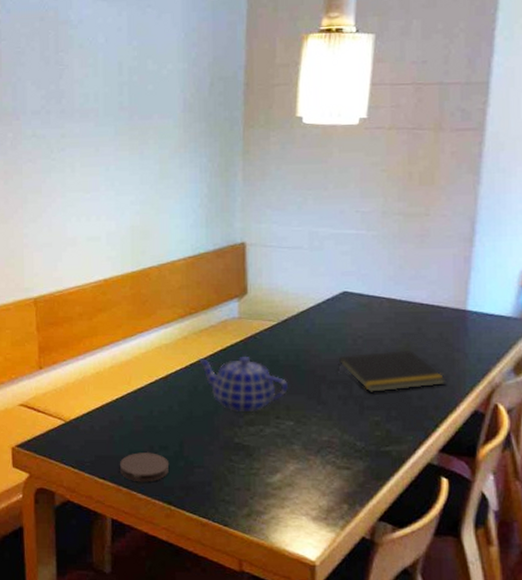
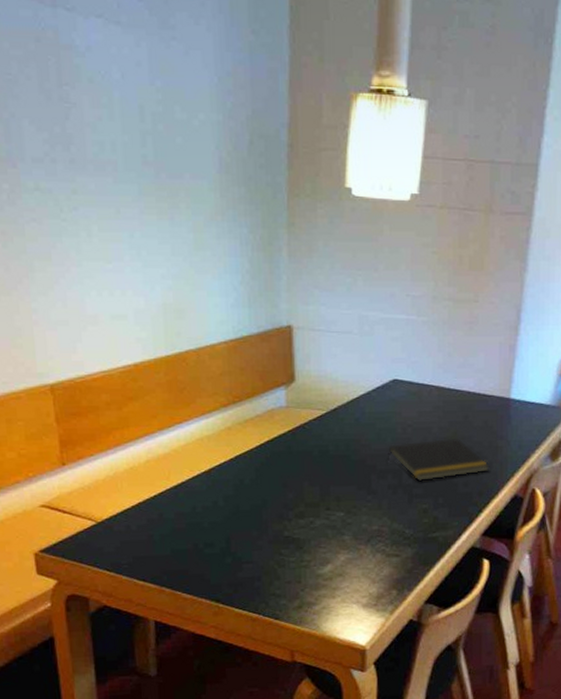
coaster: present [119,451,170,483] -> none [160,549,216,582]
teapot: present [197,357,289,411] -> none [242,448,339,504]

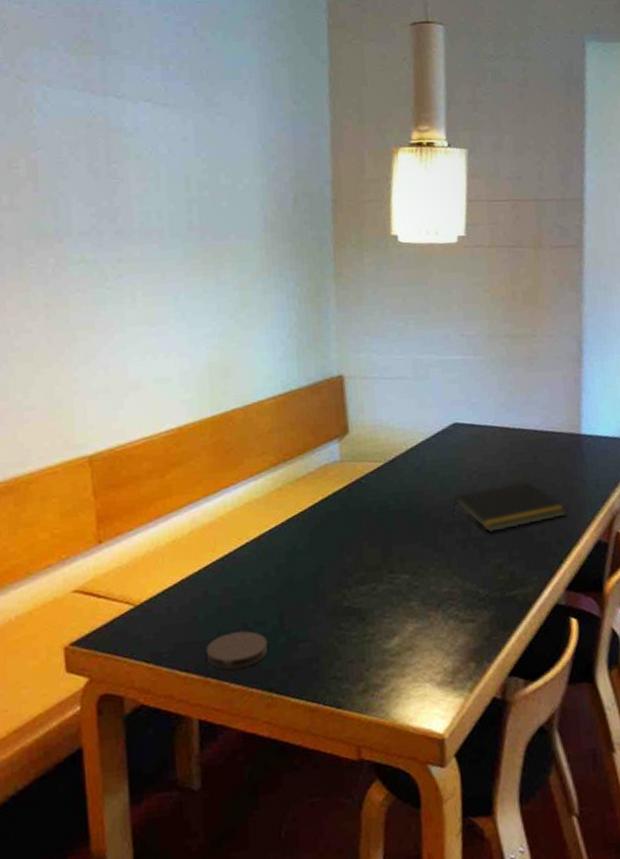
coaster: none [160,549,216,582] -> present [205,630,268,670]

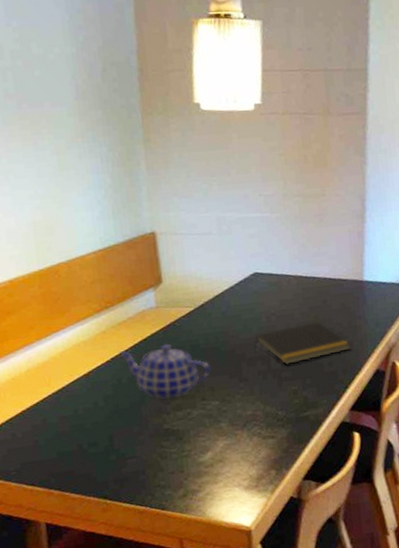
coaster: present [205,630,268,670] -> none [47,450,101,483]
teapot: none [294,505,402,570] -> present [118,344,212,399]

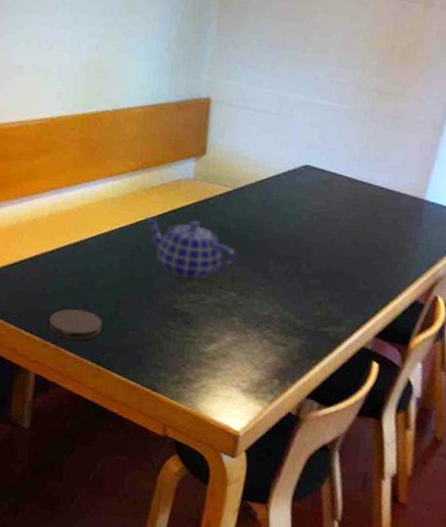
coaster: none [47,450,101,483] -> present [48,308,103,340]
notepad: present [254,322,351,365] -> none [286,230,394,273]

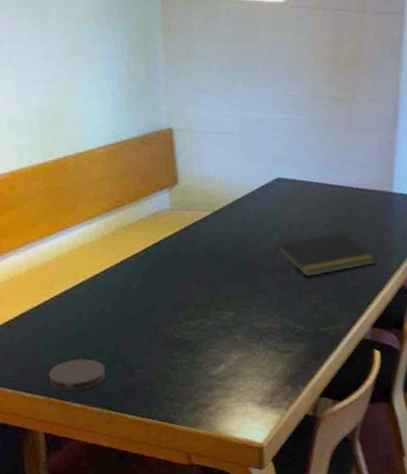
teapot: present [144,217,237,279] -> none [127,250,228,307]
notepad: none [286,230,394,273] -> present [273,233,376,277]

